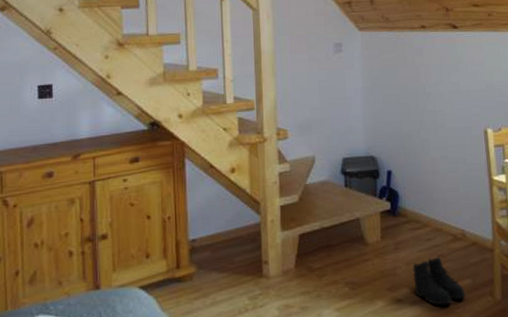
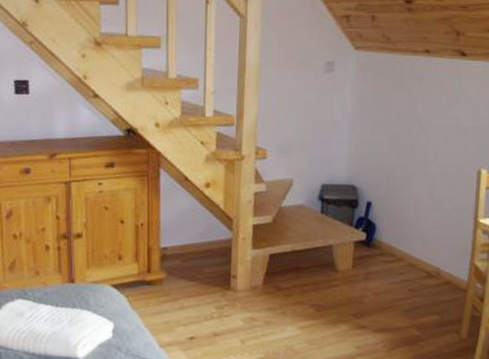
boots: present [412,257,466,306] -> none [379,291,431,337]

